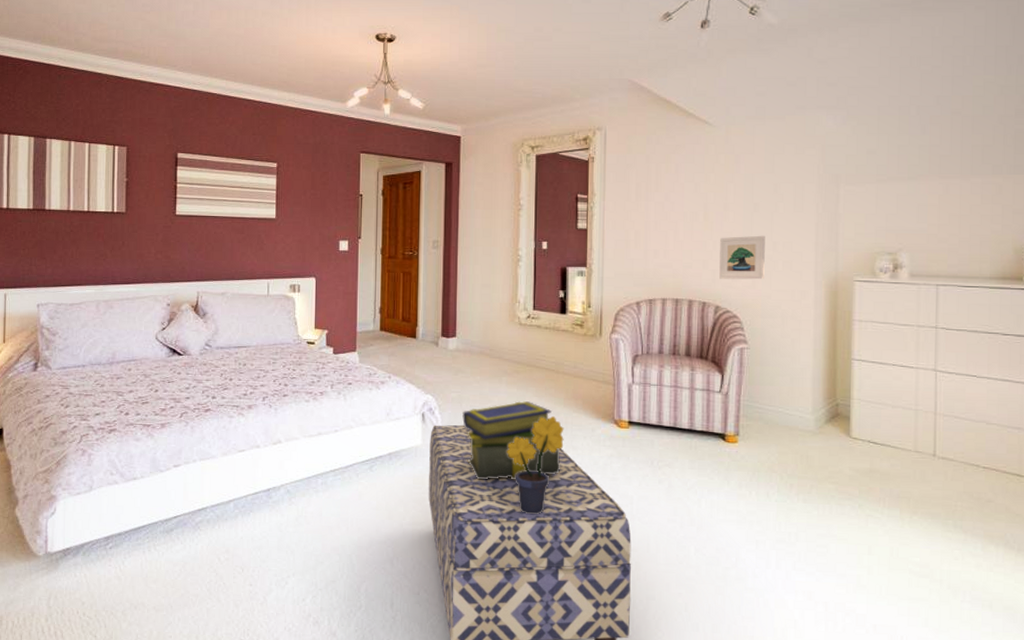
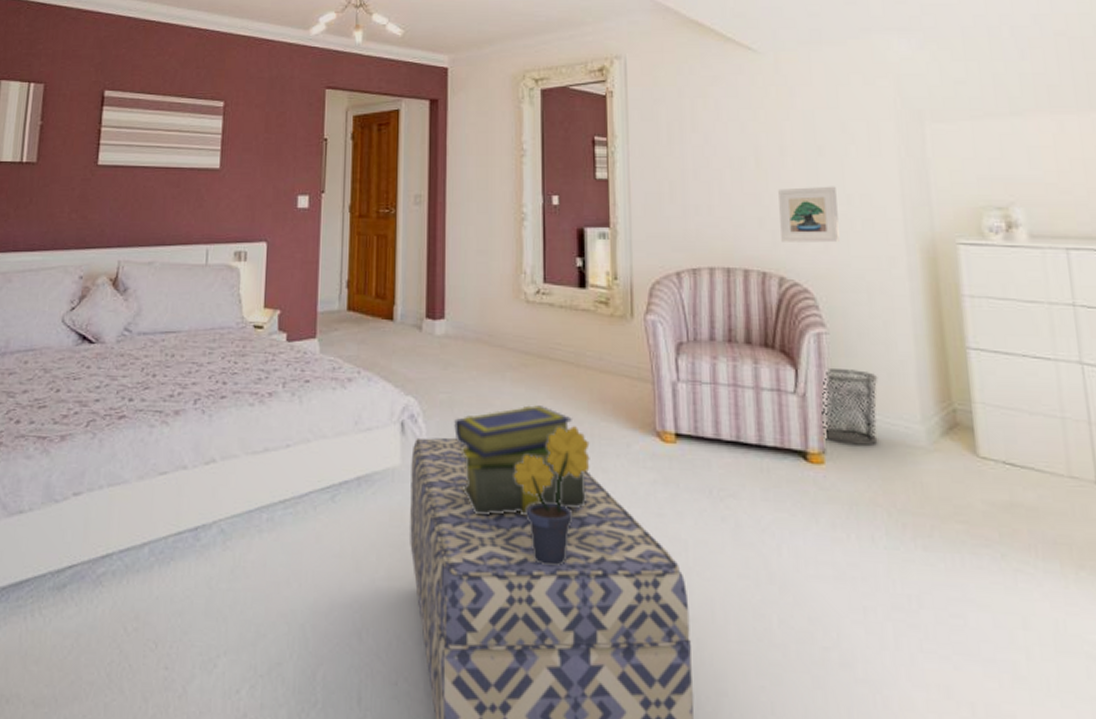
waste bin: none [738,373,783,430] -> present [822,367,879,445]

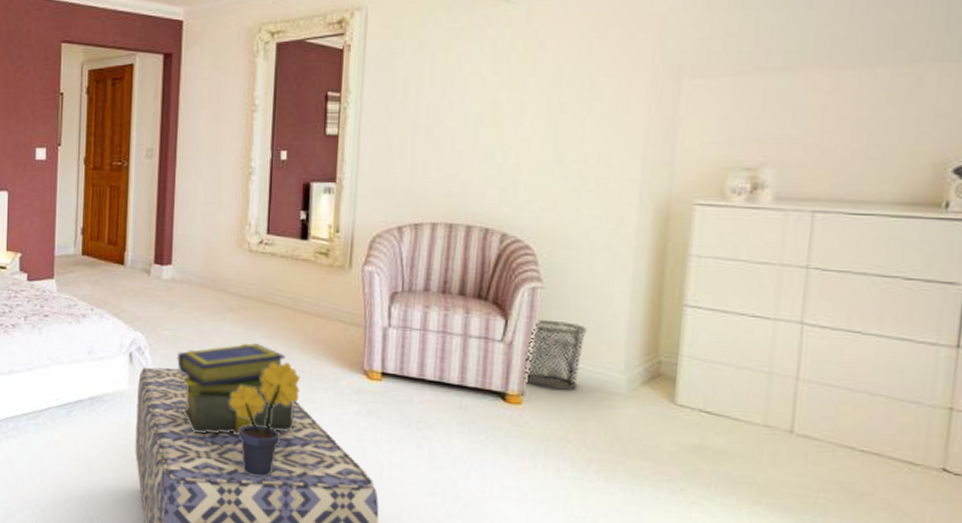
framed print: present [778,186,840,243] -> none [509,144,574,201]

